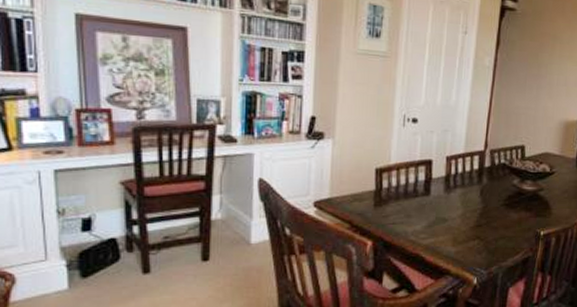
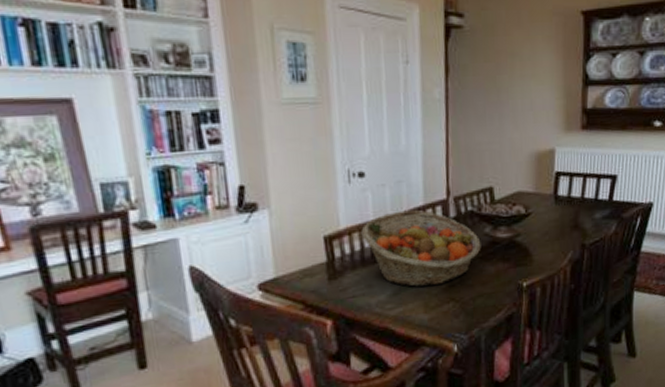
fruit basket: none [407,155,509,224] -> present [361,209,481,287]

